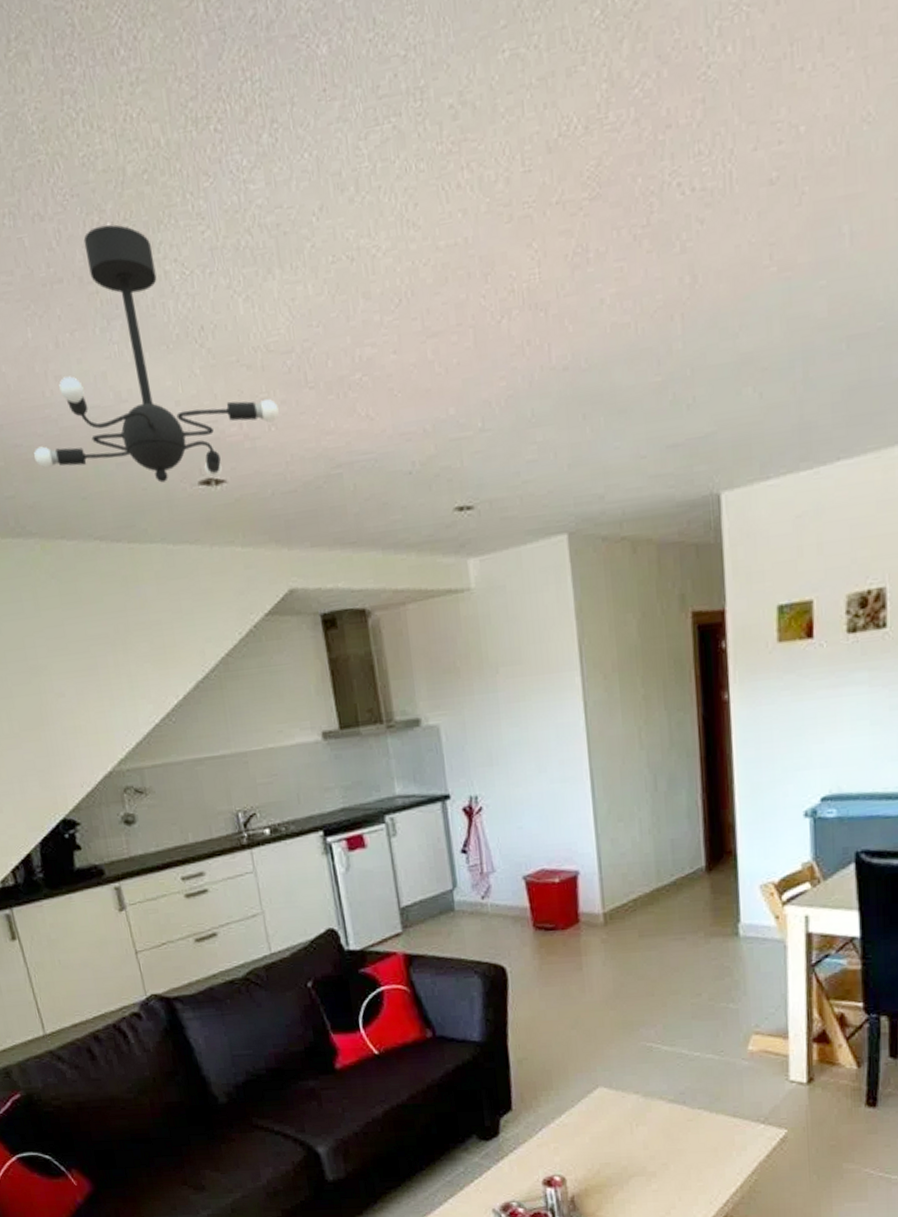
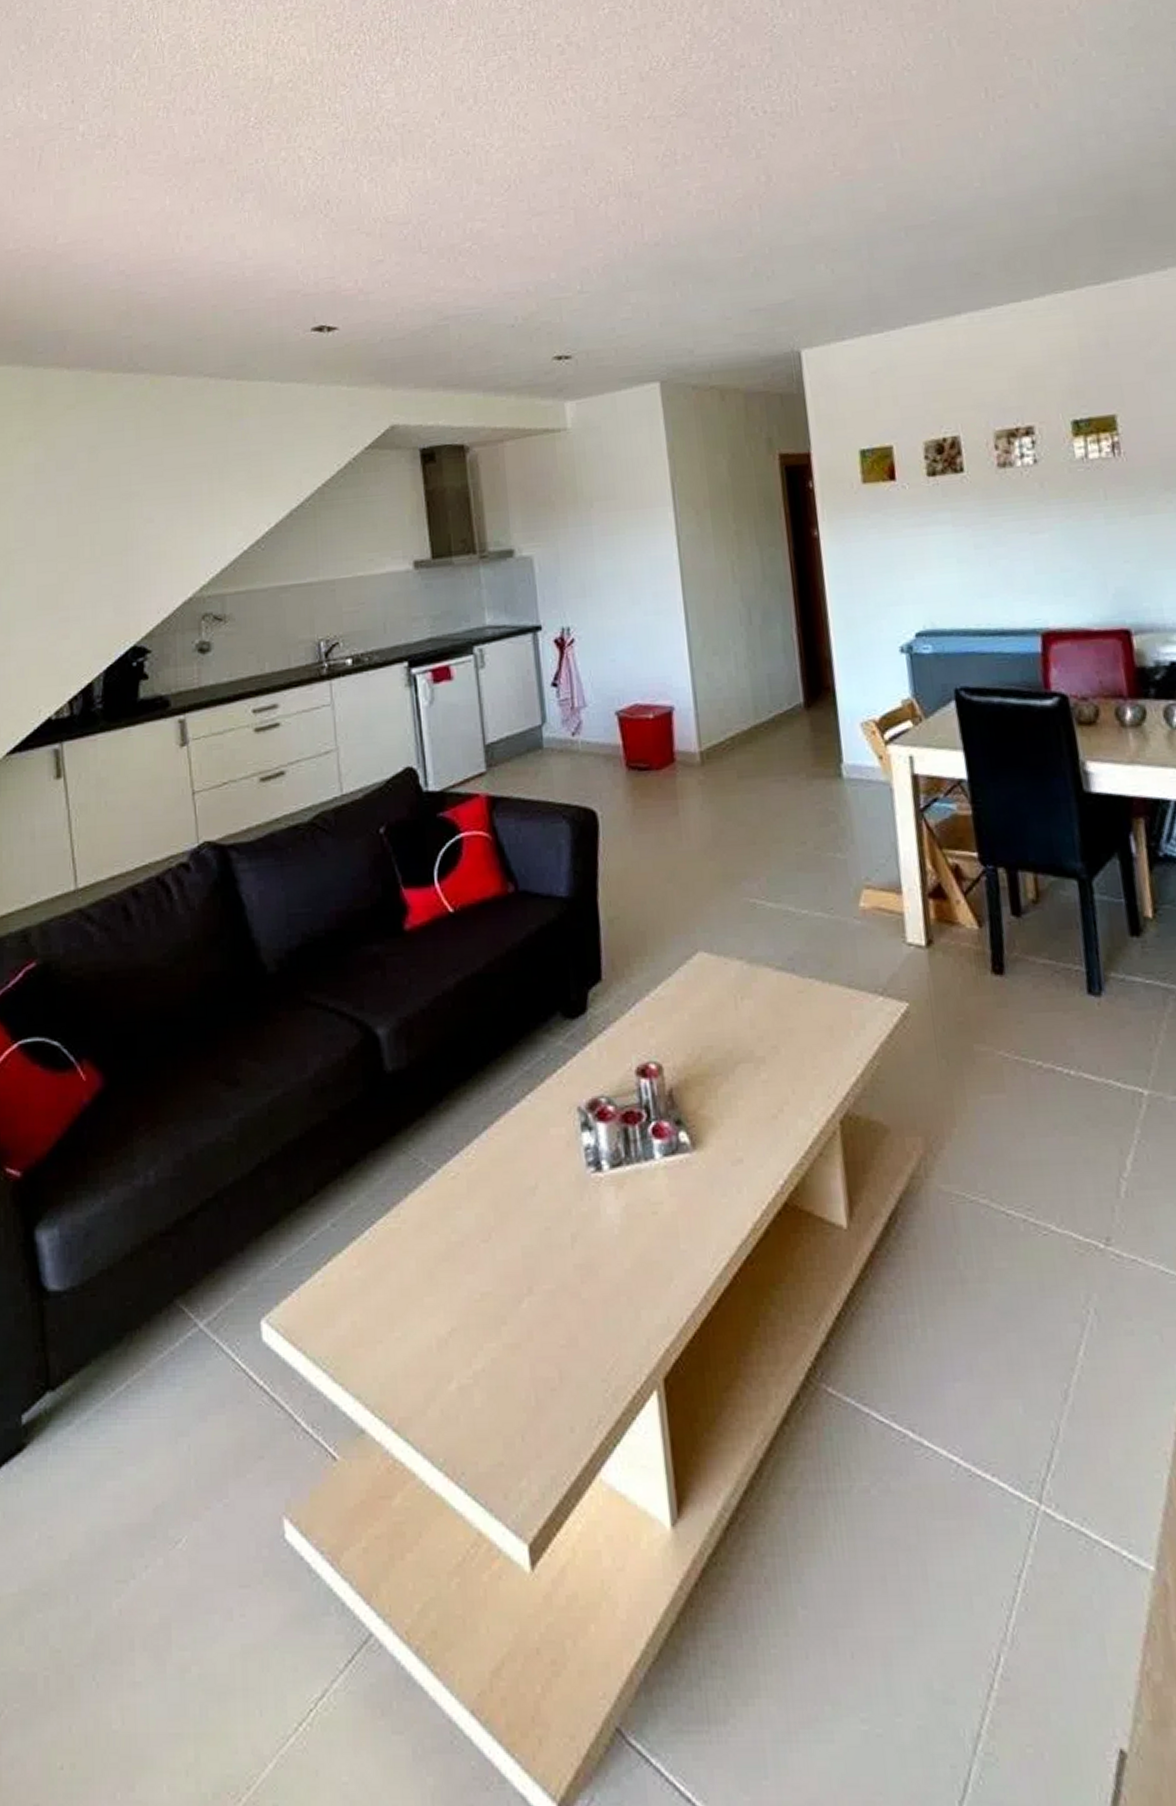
ceiling light fixture: present [33,224,279,483] -> none [155,119,393,328]

